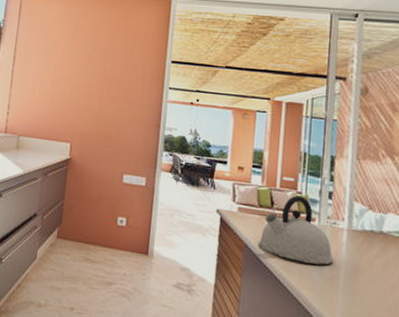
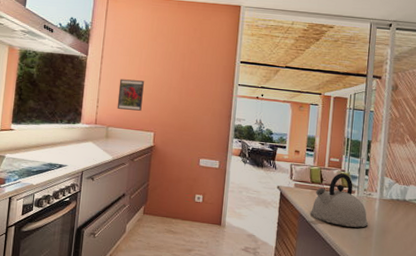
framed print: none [29,82,60,118] -> present [117,79,144,111]

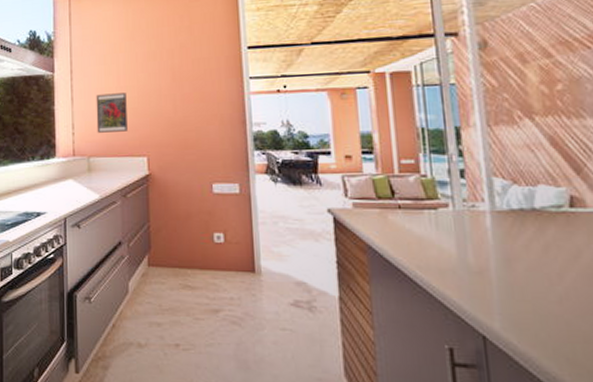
kettle: present [310,173,369,228] -> none [384,179,480,258]

